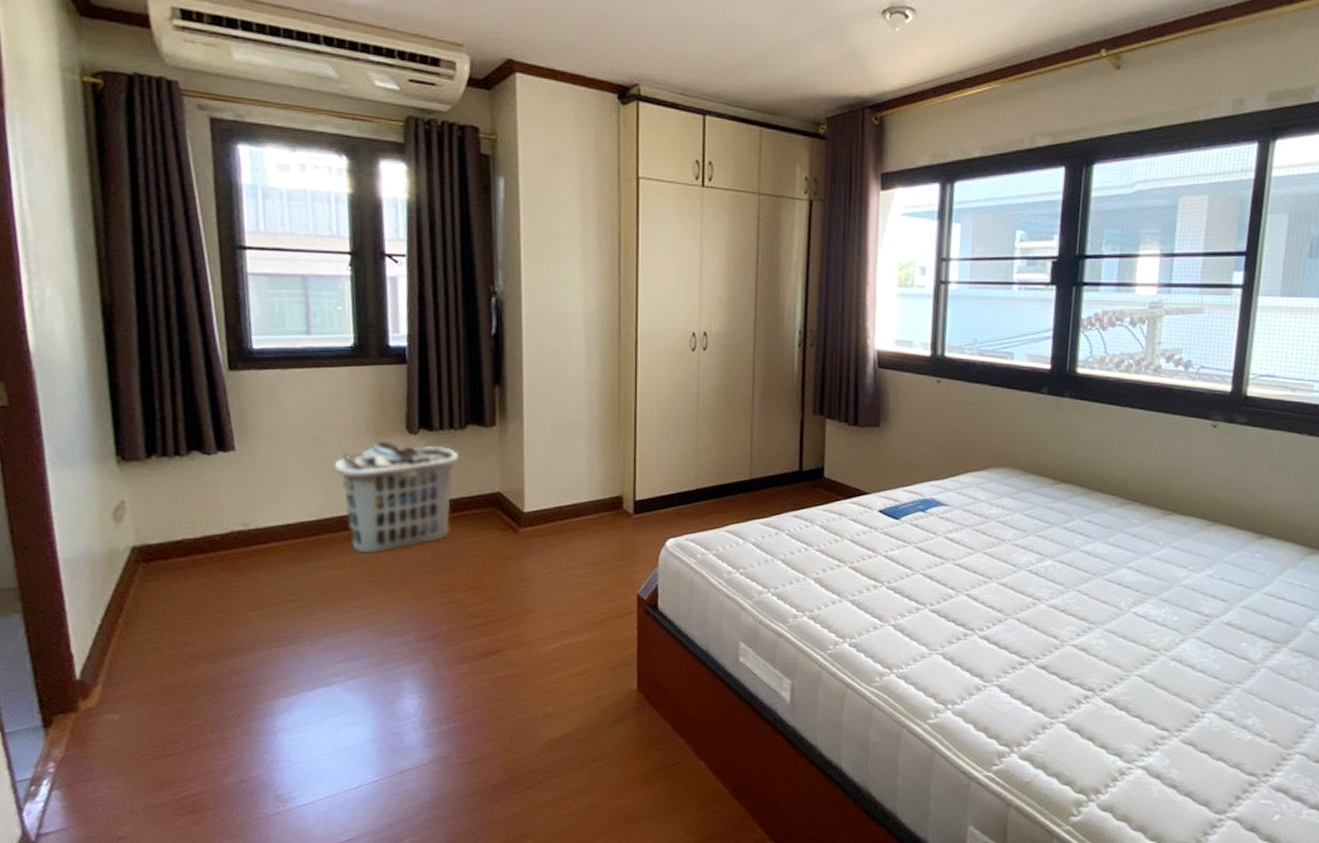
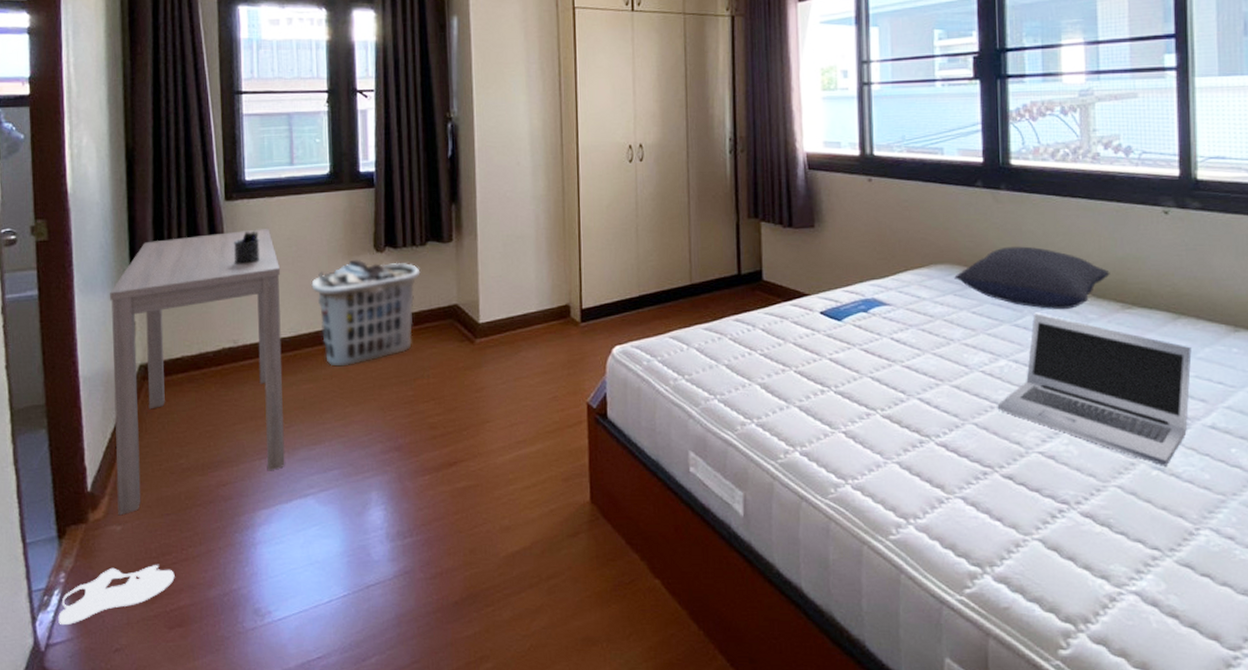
shoe: none [49,754,184,815] -> present [58,565,175,626]
desk: none [91,402,307,704] -> present [110,227,285,516]
pen holder: none [241,405,272,442] -> present [234,230,260,264]
pillow: none [1011,453,1157,514] -> present [954,246,1110,309]
laptop: none [1039,517,1220,658] -> present [997,313,1192,466]

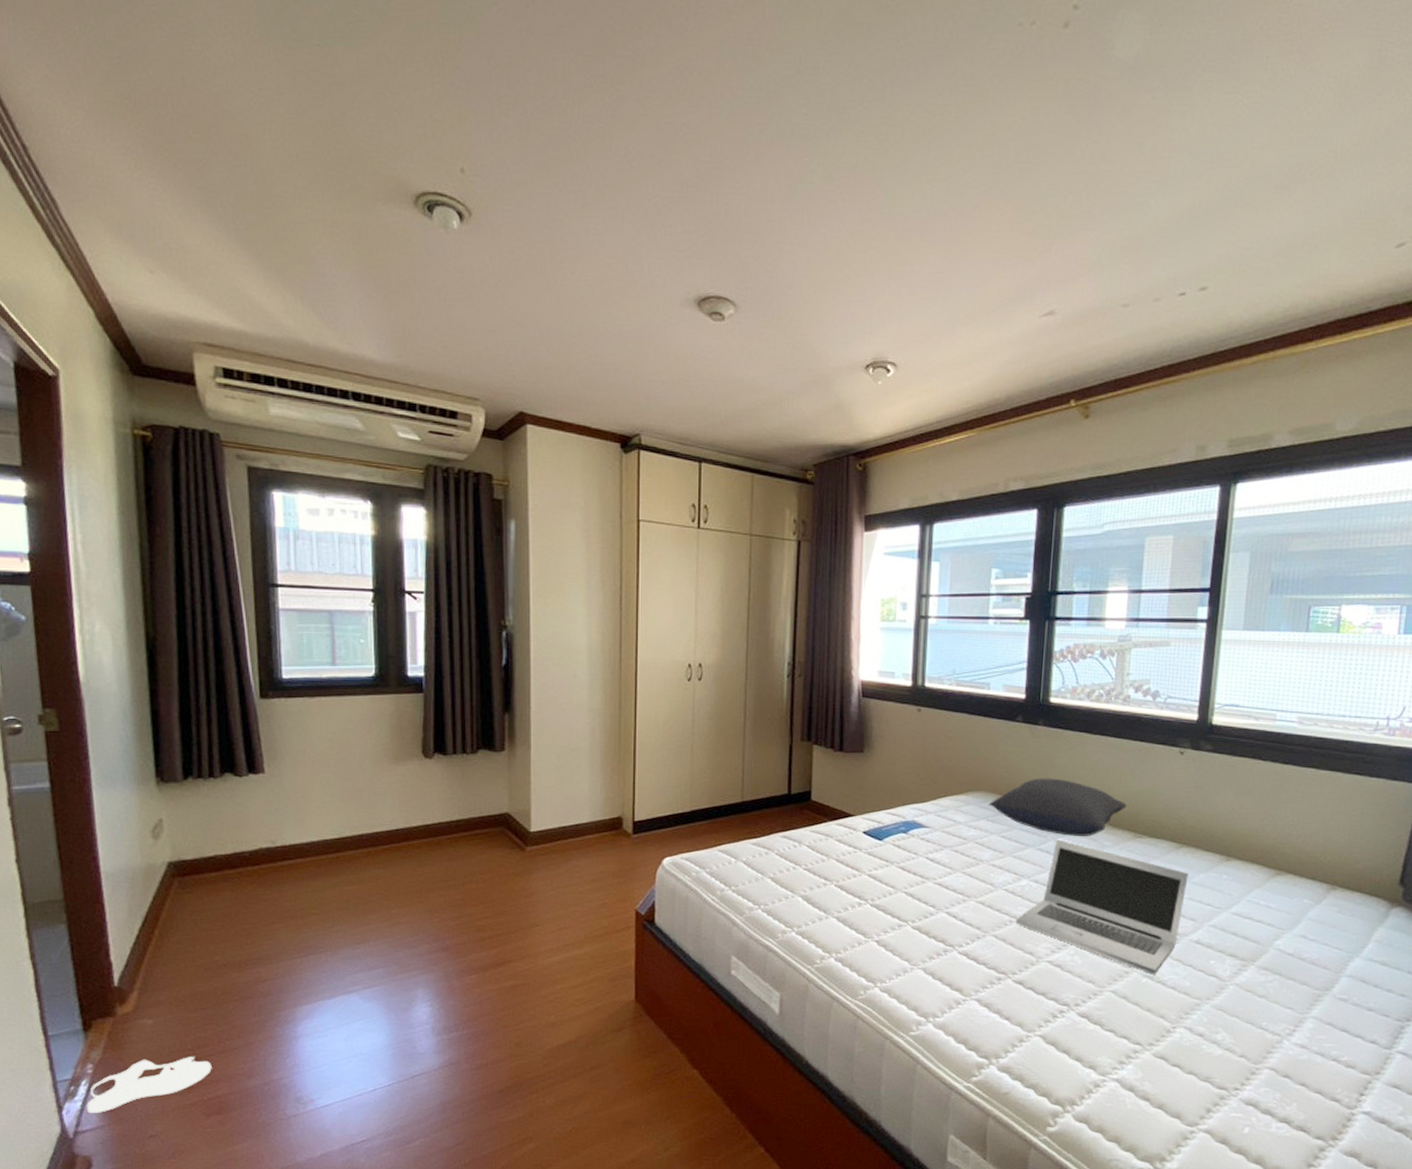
desk: present [110,227,285,516] -> none [132,728,328,1010]
pen holder: present [234,230,260,264] -> none [270,730,299,765]
clothes hamper: present [311,259,421,367] -> none [355,764,471,870]

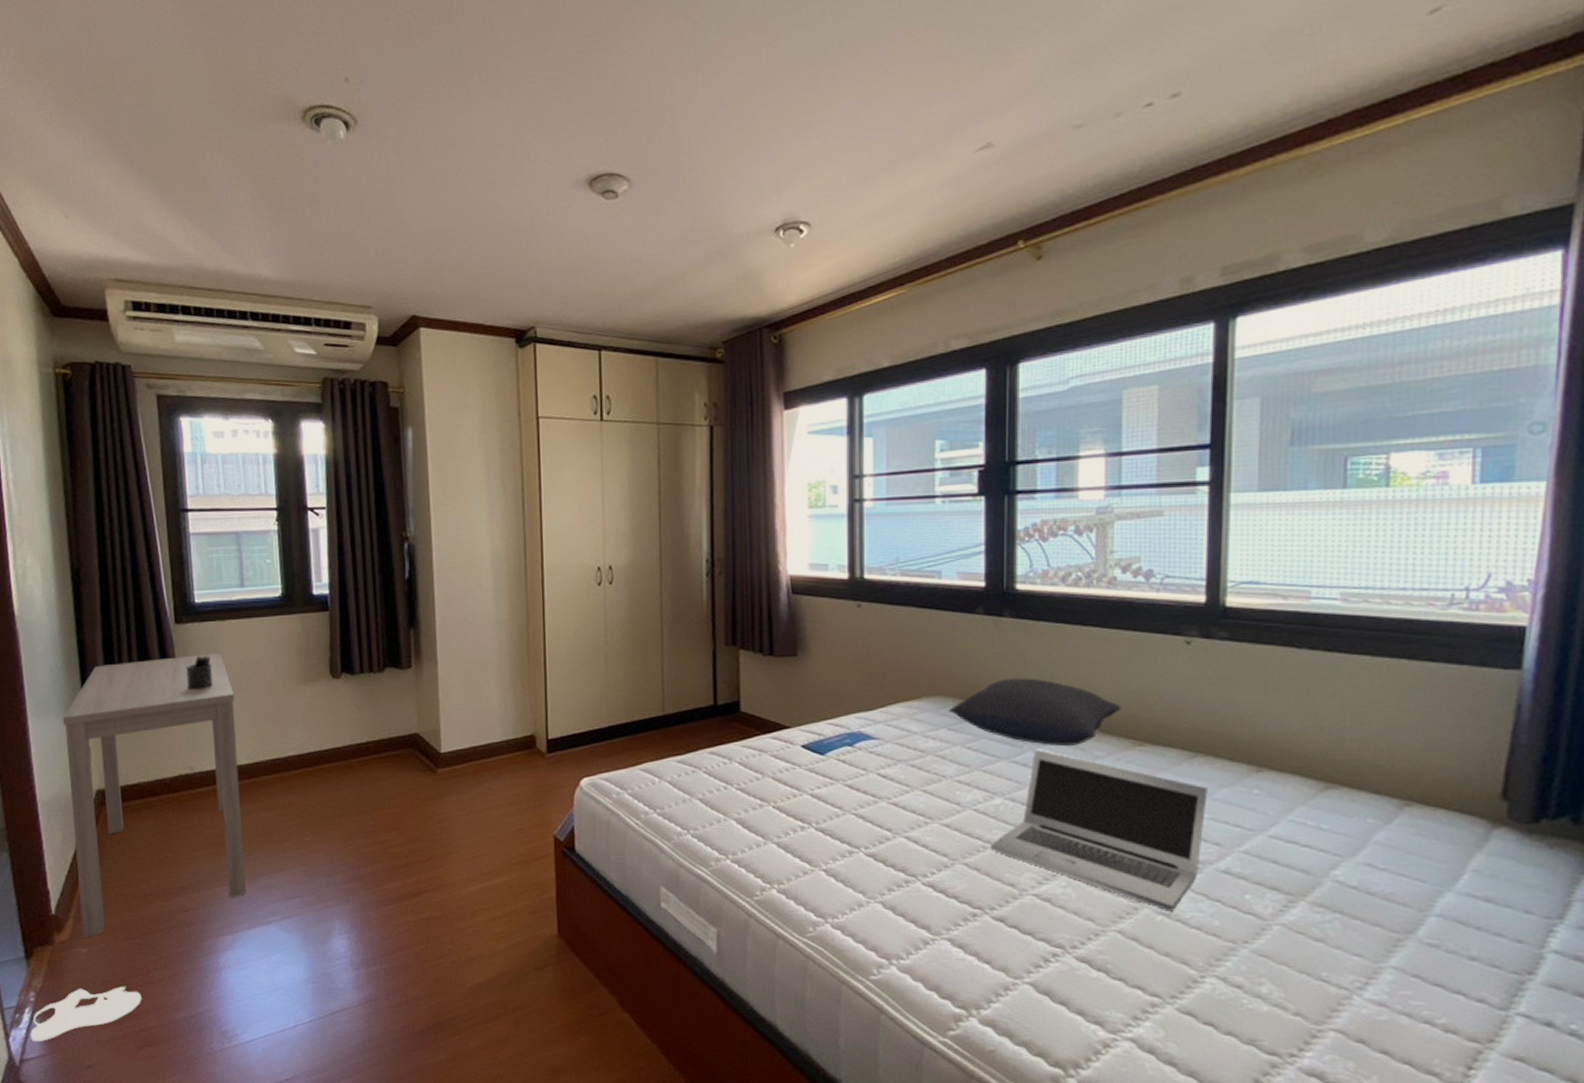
desk: none [132,728,328,1010] -> present [63,652,247,938]
pen holder: none [270,730,299,765] -> present [186,655,213,690]

